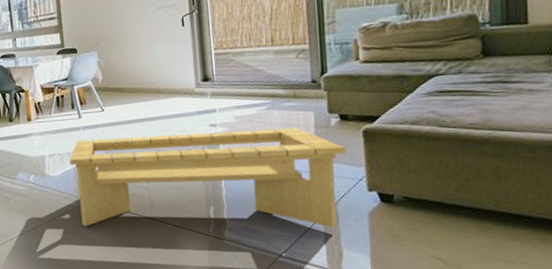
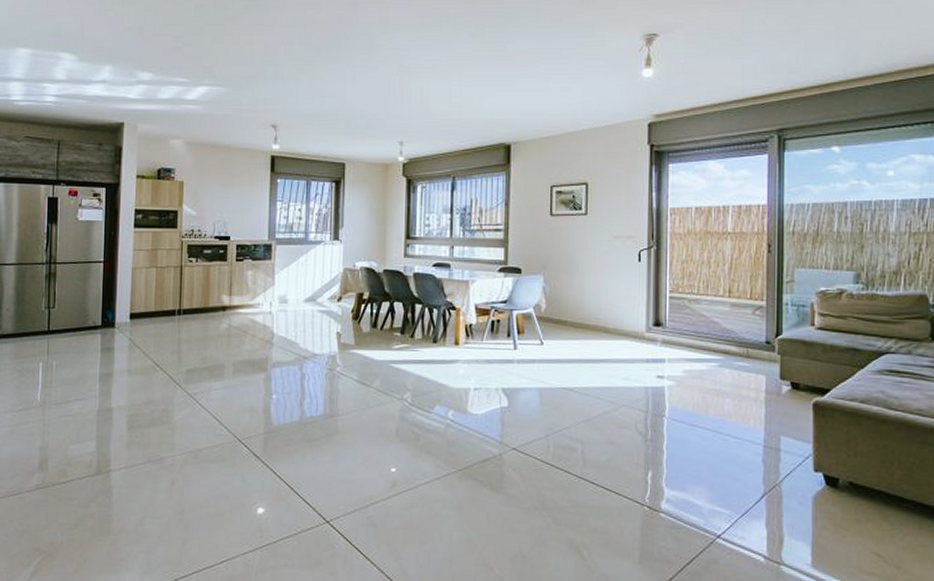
coffee table: present [69,127,346,228] -> none [497,375,795,510]

